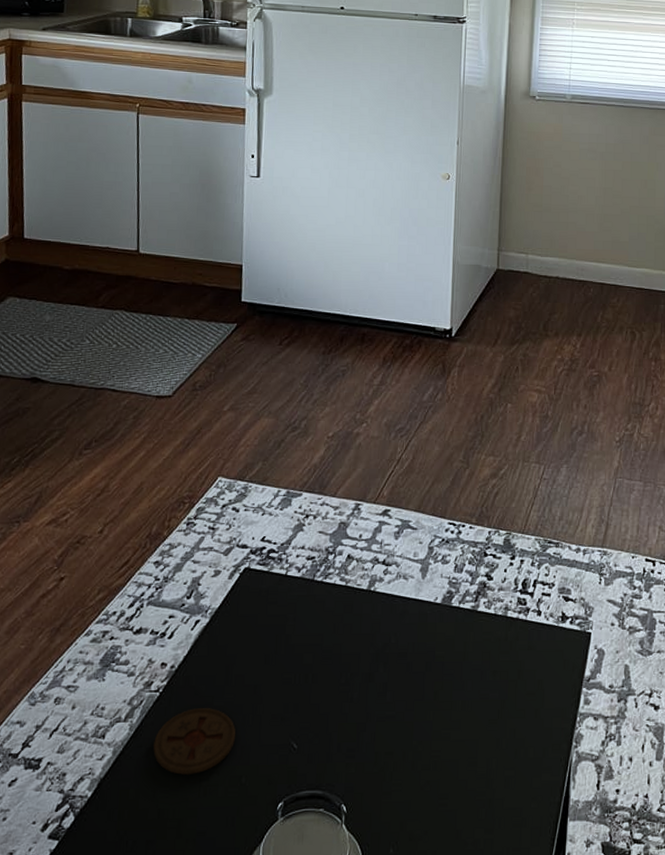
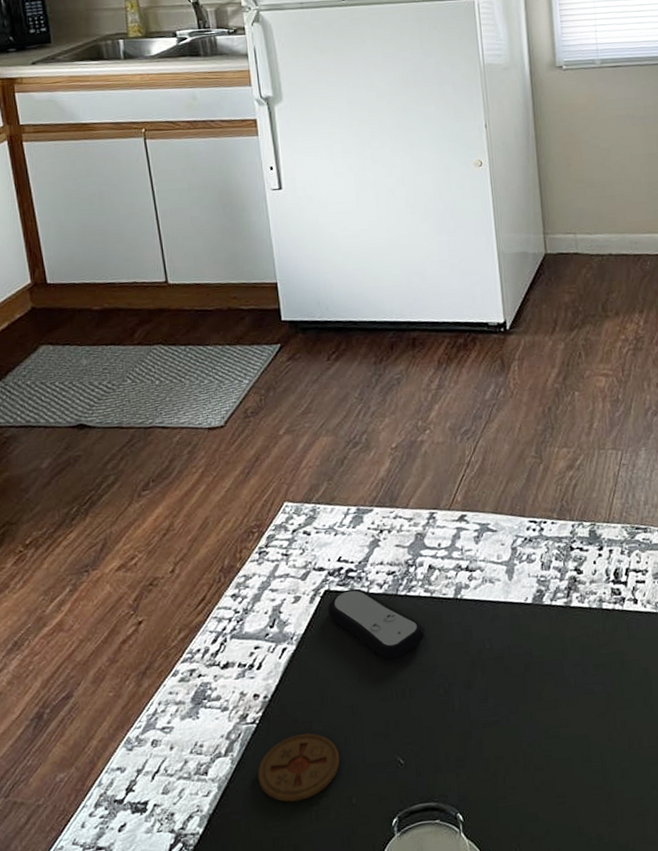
remote control: none [245,569,335,643] -> present [327,588,425,659]

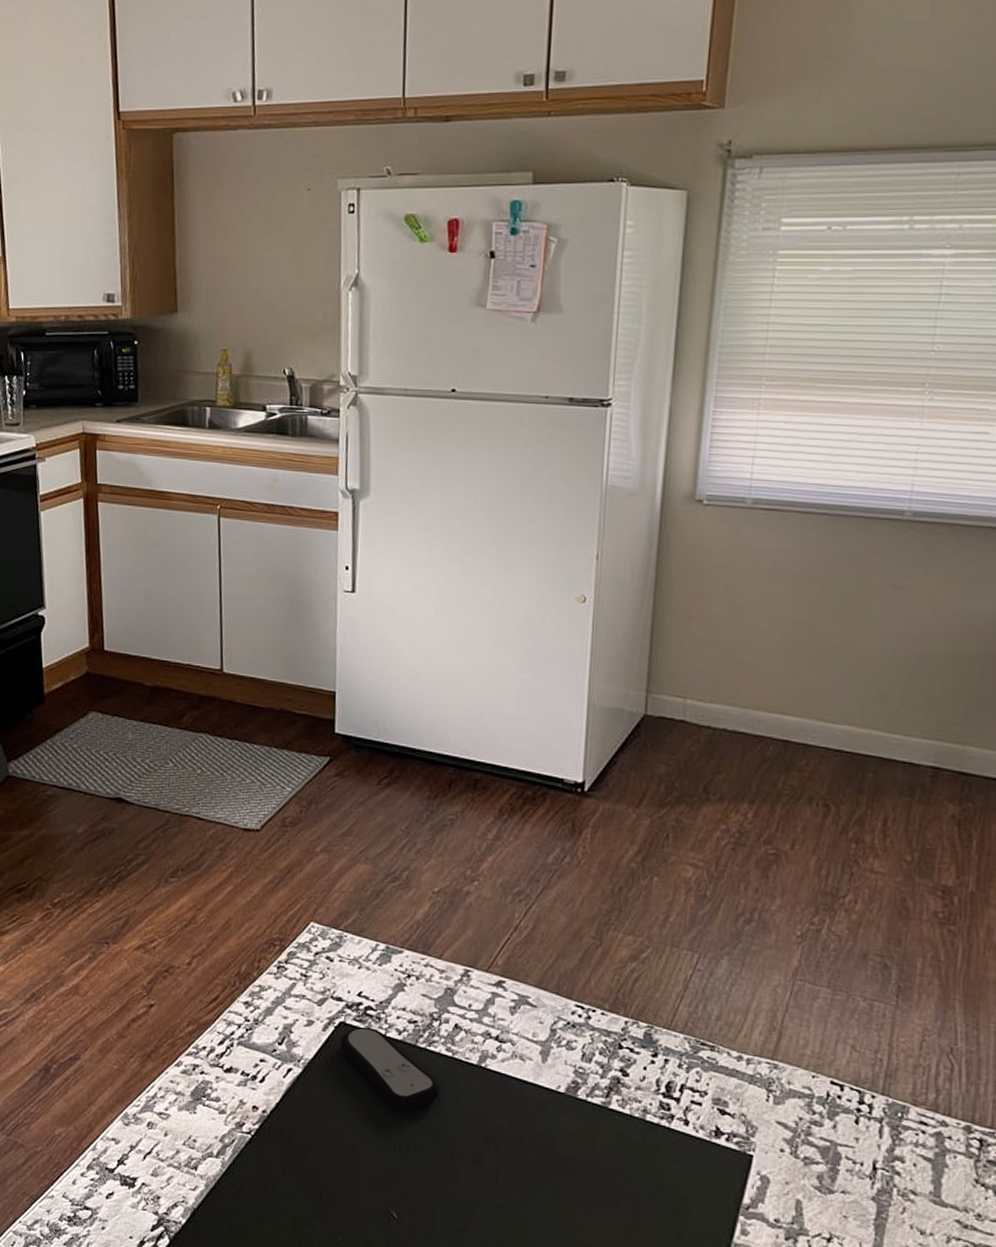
coaster: present [257,733,340,802] -> none [246,1157,331,1223]

